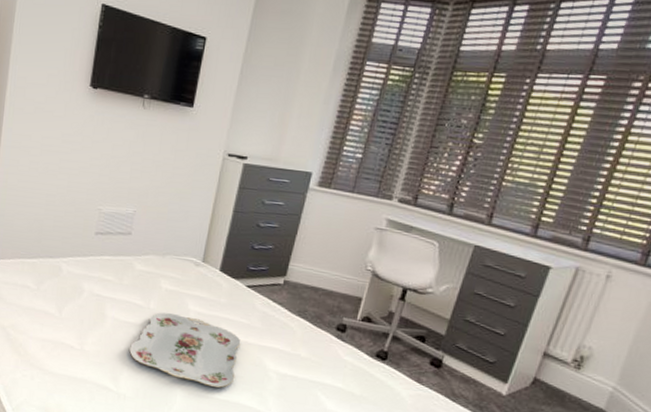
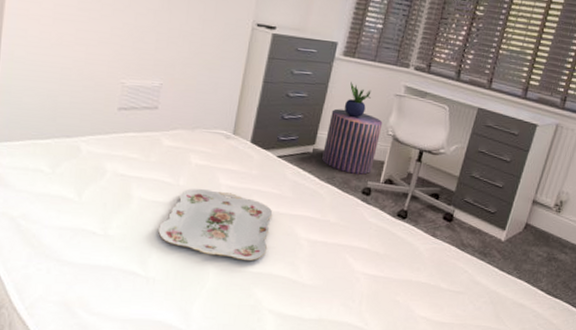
stool: none [293,240,361,310] -> present [322,108,383,175]
potted plant: none [317,213,349,250] -> present [344,82,372,117]

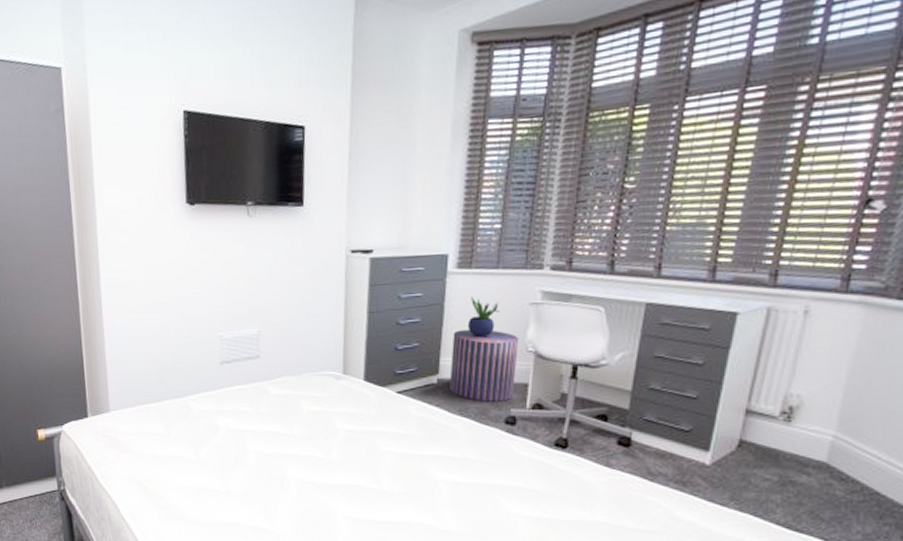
serving tray: present [158,189,273,261] -> none [280,436,401,509]

